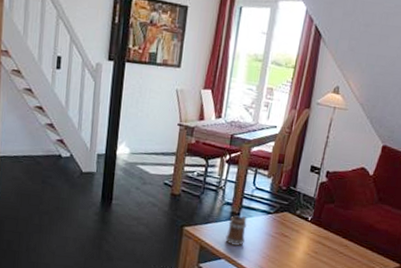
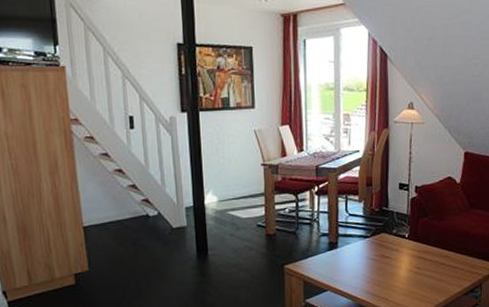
mug: present [225,215,247,247] -> none [327,244,347,276]

